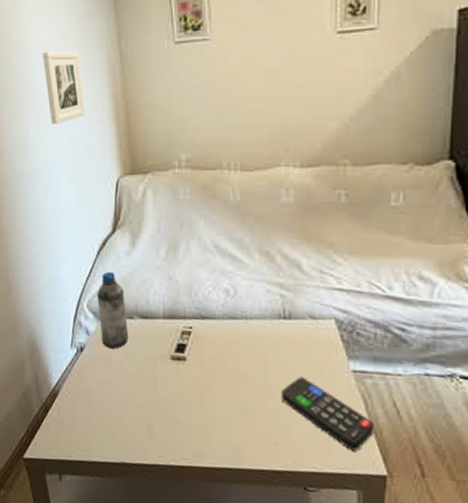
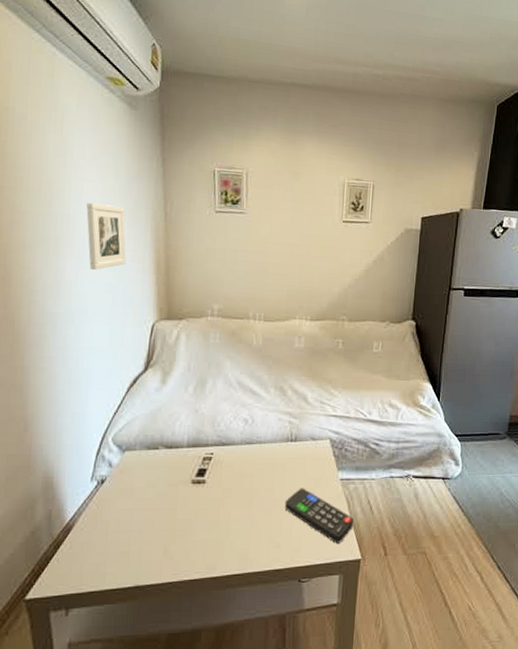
water bottle: present [97,271,129,349] -> none [123,406,153,478]

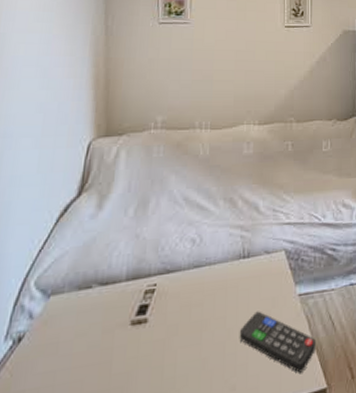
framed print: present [86,202,127,270] -> none [18,19,62,89]

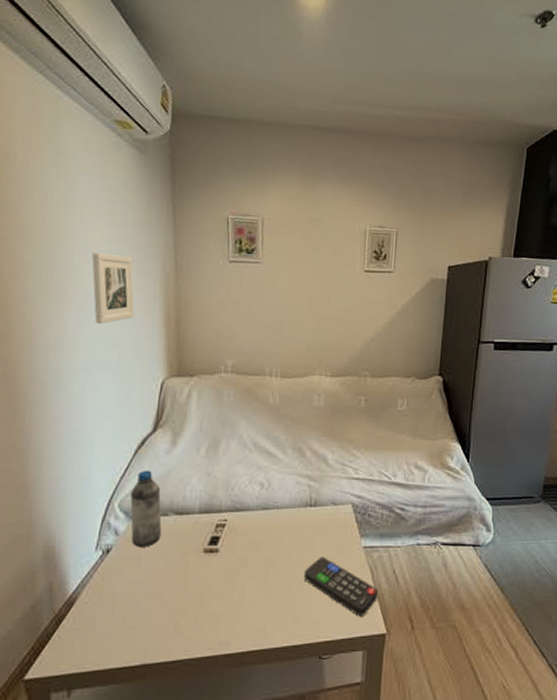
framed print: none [18,19,62,89] -> present [92,252,135,324]
water bottle: none [48,239,85,330] -> present [130,470,162,547]

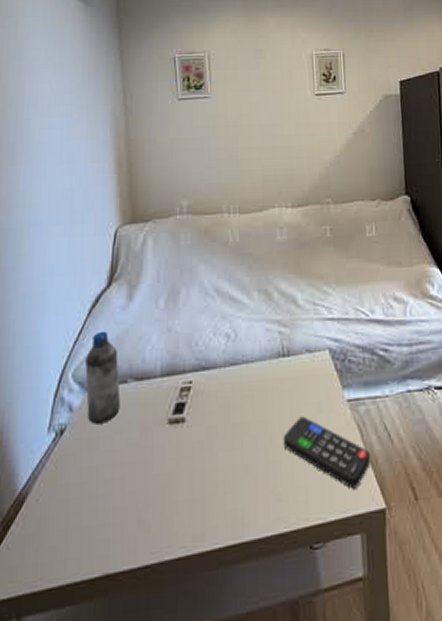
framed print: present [92,252,135,324] -> none [41,104,85,176]

